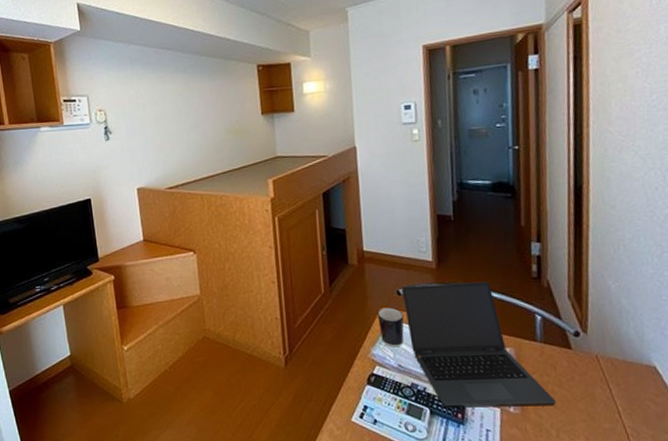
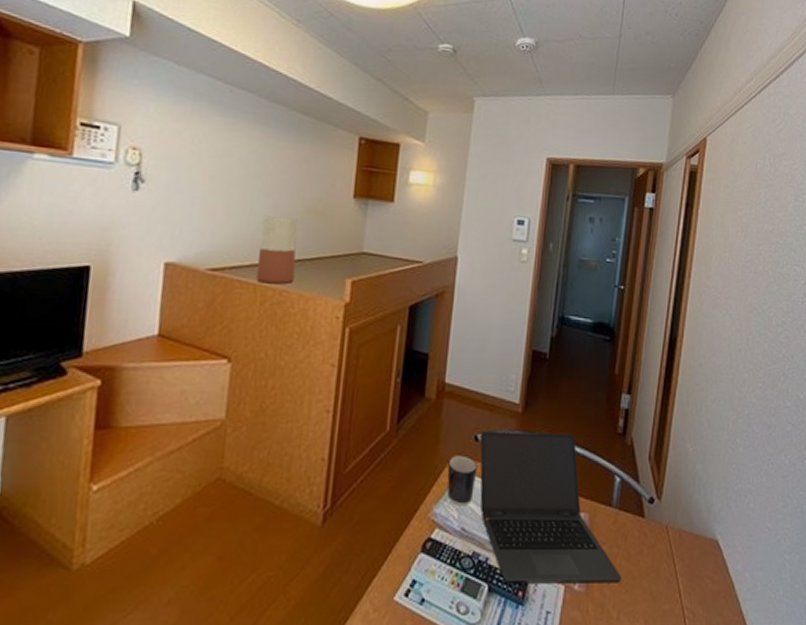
vase: none [197,139,229,193] -> present [255,216,297,285]

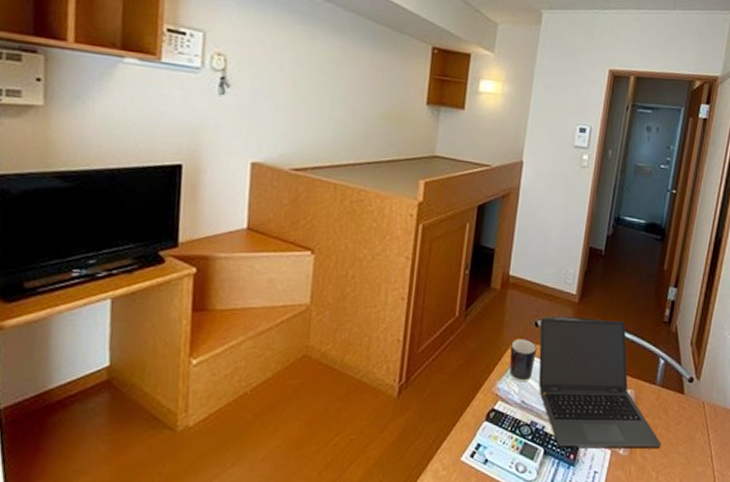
vase: present [255,216,297,285] -> none [336,120,374,184]

